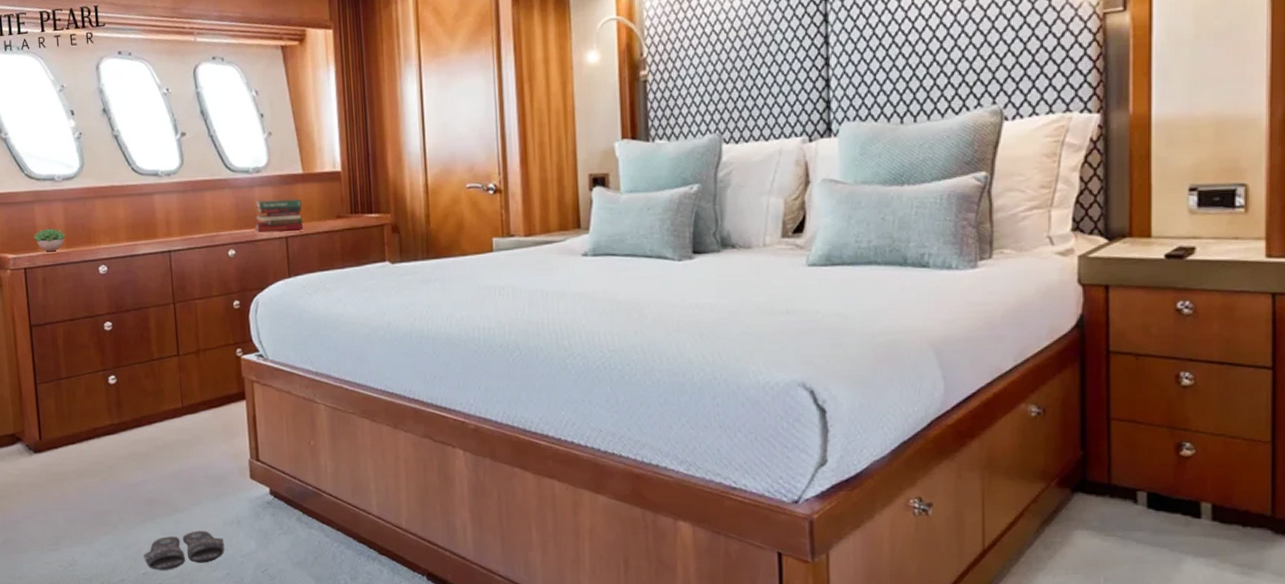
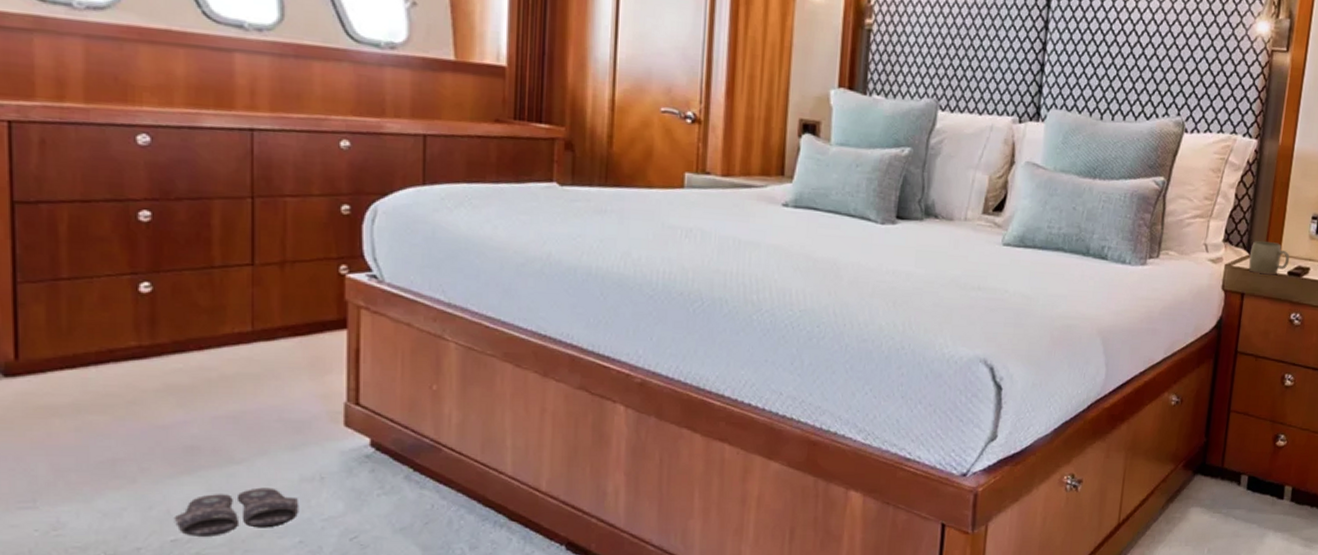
succulent plant: present [34,228,66,252] -> none [29,70,85,105]
books: present [255,197,303,233] -> none [382,83,450,130]
mug: none [1109,224,1166,262] -> present [1248,241,1290,275]

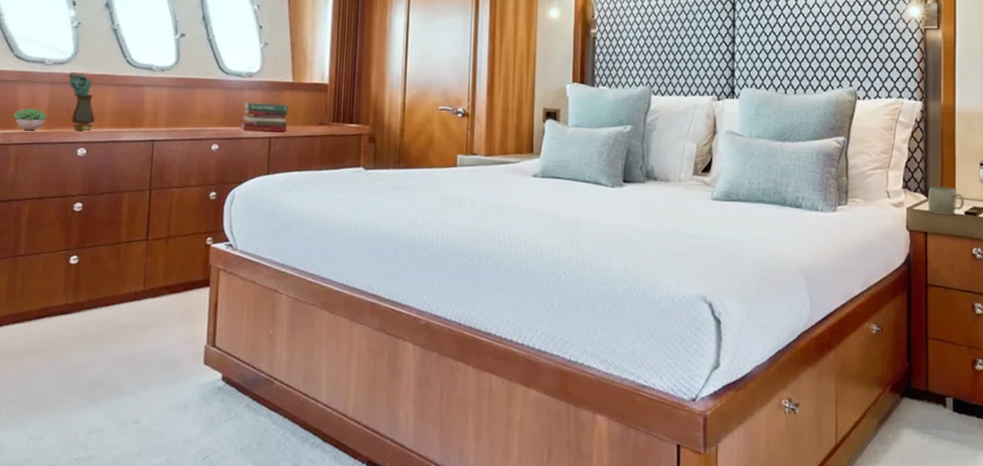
succulent plant: none [29,70,85,105] -> present [13,108,48,131]
vase: none [111,19,160,111] -> present [67,70,95,132]
slippers: present [174,487,298,536] -> none [78,415,167,456]
books: none [382,83,450,130] -> present [241,101,289,132]

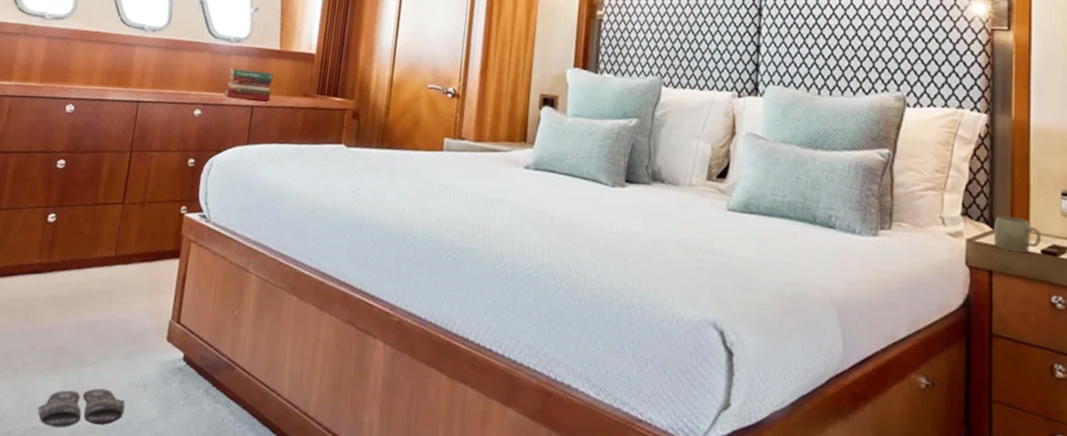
succulent plant: present [13,108,48,131] -> none [10,60,43,84]
vase: present [67,70,95,132] -> none [63,25,87,88]
slippers: none [78,415,167,456] -> present [37,388,125,428]

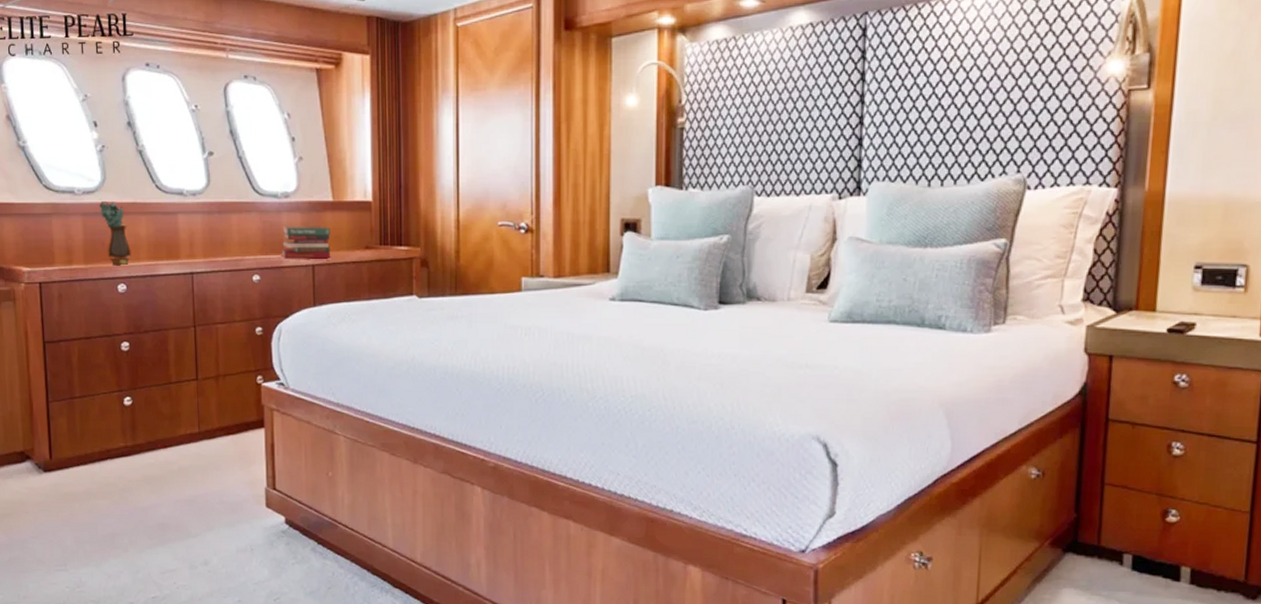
slippers: present [37,388,125,428] -> none [153,556,236,595]
vase: none [63,25,87,88] -> present [99,199,131,266]
mug: present [993,216,1042,253] -> none [1116,298,1169,334]

